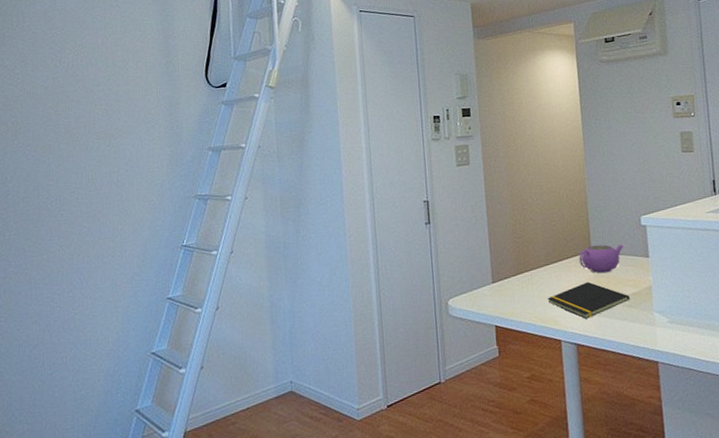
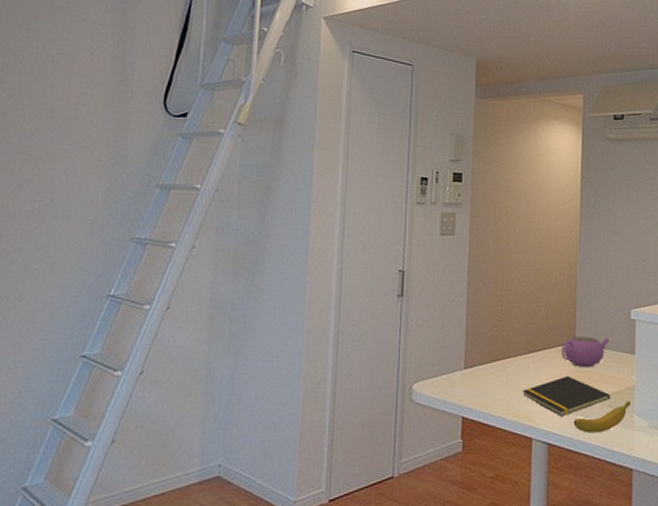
banana: none [597,300,650,333] -> present [573,401,631,433]

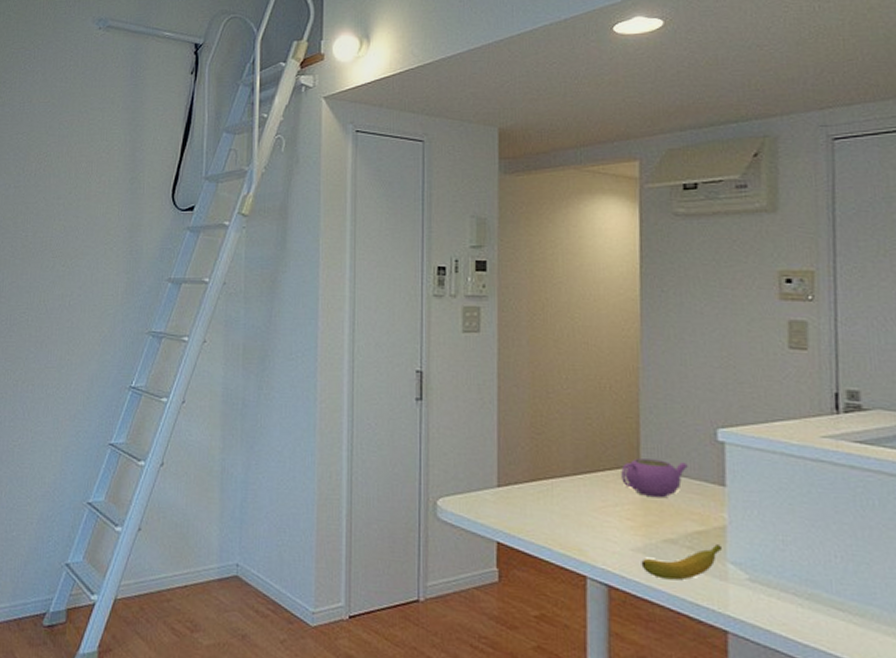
notepad: present [522,375,610,416] -> none [571,505,692,555]

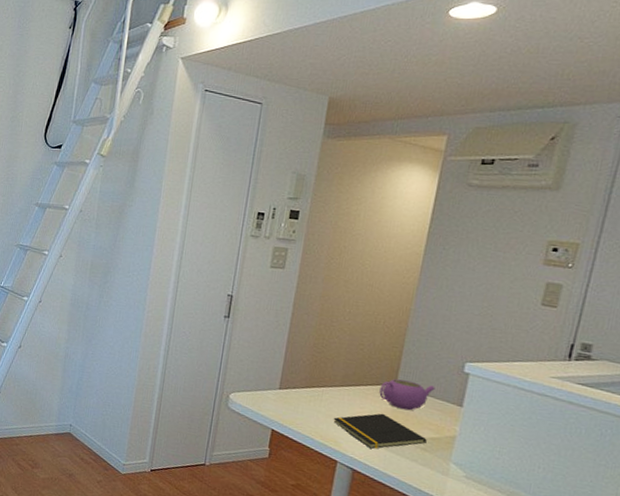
notepad: none [571,505,692,555] -> present [333,413,427,449]
banana: present [641,544,721,581] -> none [382,449,449,472]

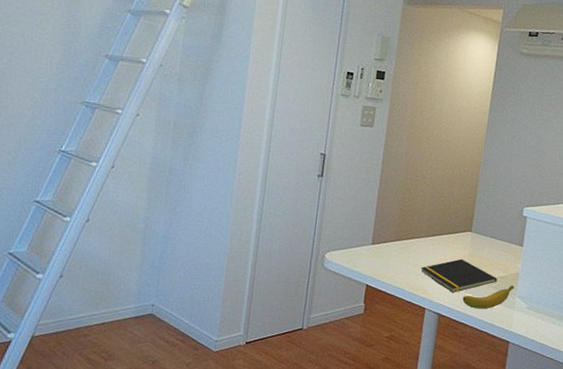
teapot: present [379,379,435,411] -> none [458,226,502,254]
banana: none [382,449,449,472] -> present [462,285,514,309]

